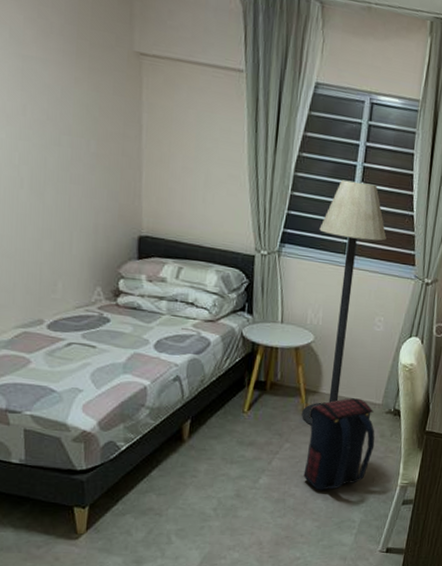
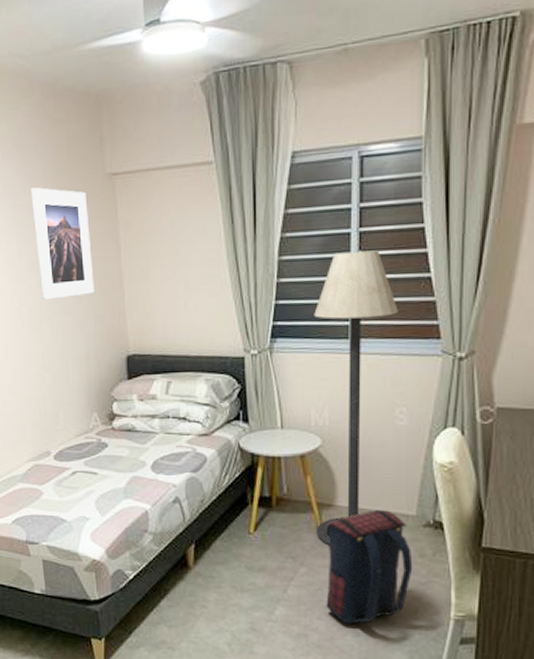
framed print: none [44,42,110,168] -> present [31,187,95,300]

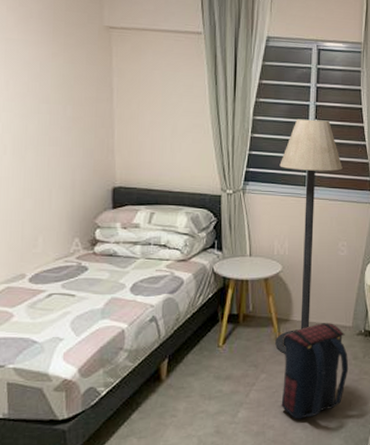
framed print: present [31,187,95,300] -> none [24,26,85,130]

